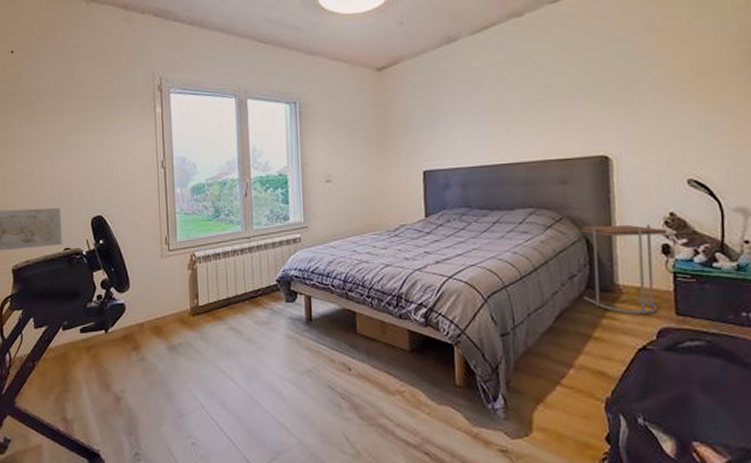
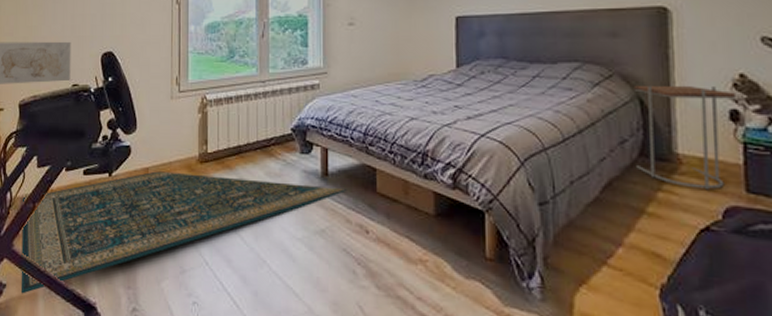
rug: none [21,325,329,447] -> present [20,171,346,294]

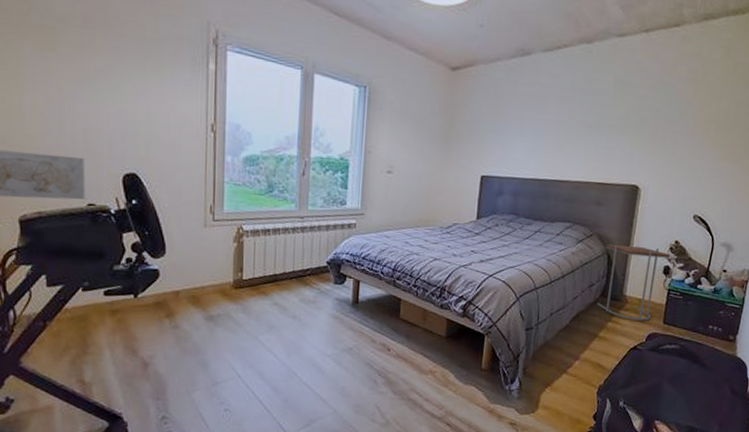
rug: present [20,171,346,294] -> none [29,294,373,408]

